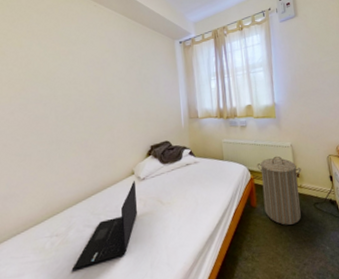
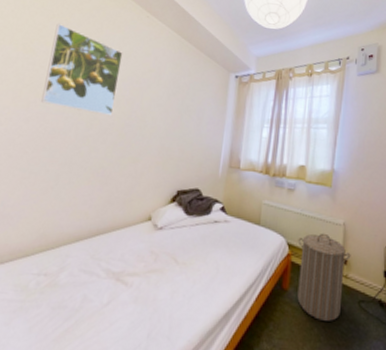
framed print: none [19,26,84,96] -> present [41,24,123,117]
laptop: present [71,181,138,271] -> none [53,228,151,321]

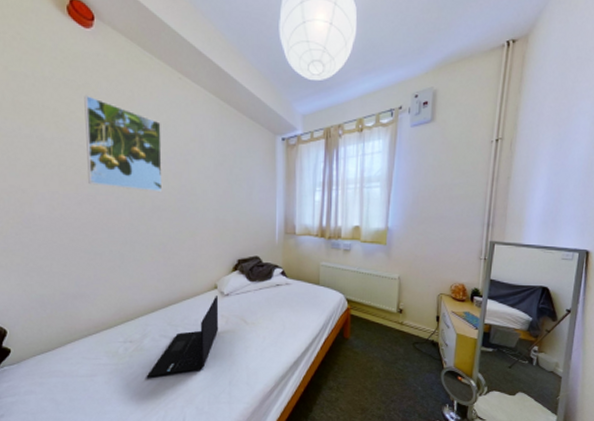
laptop: none [53,228,151,321] -> present [146,296,219,378]
laundry hamper: present [297,233,351,321] -> none [356,287,406,361]

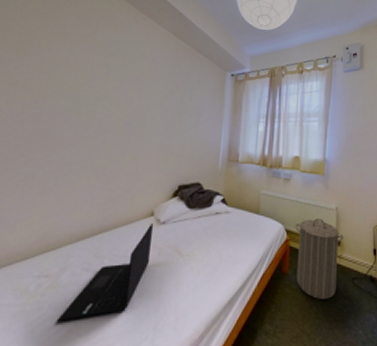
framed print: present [84,95,163,193] -> none [37,26,121,116]
laundry hamper: none [356,287,406,361] -> present [295,218,344,299]

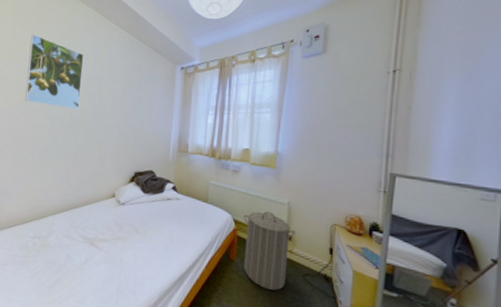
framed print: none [37,26,121,116] -> present [25,34,84,111]
laptop: present [56,223,154,322] -> none [47,203,115,273]

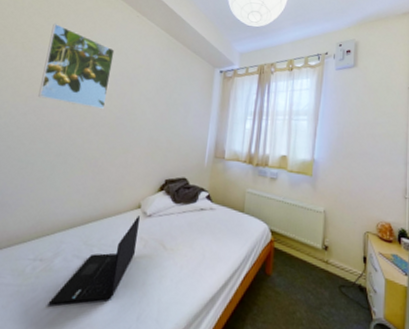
laptop: none [47,203,115,273] -> present [48,216,141,305]
laundry hamper: present [243,211,296,290] -> none [280,220,331,305]

